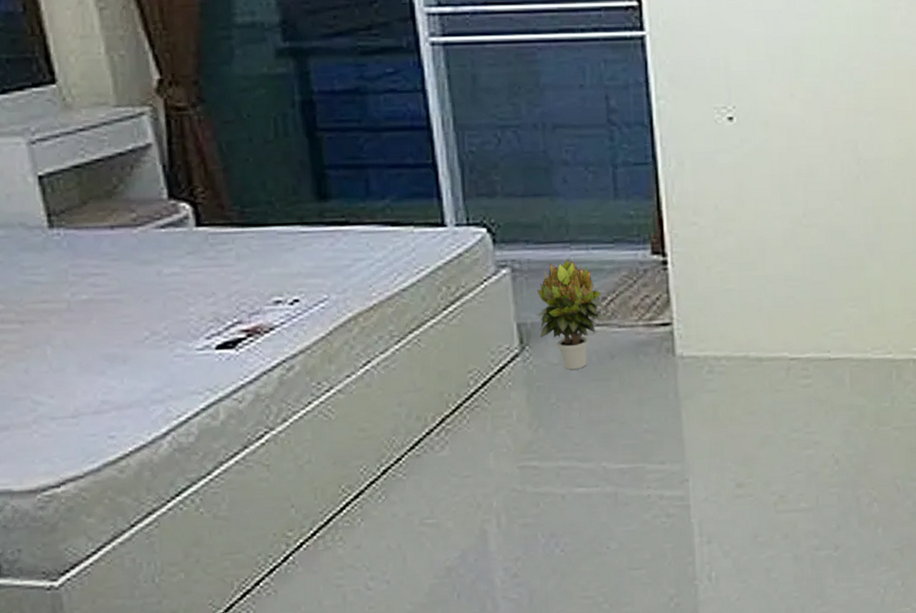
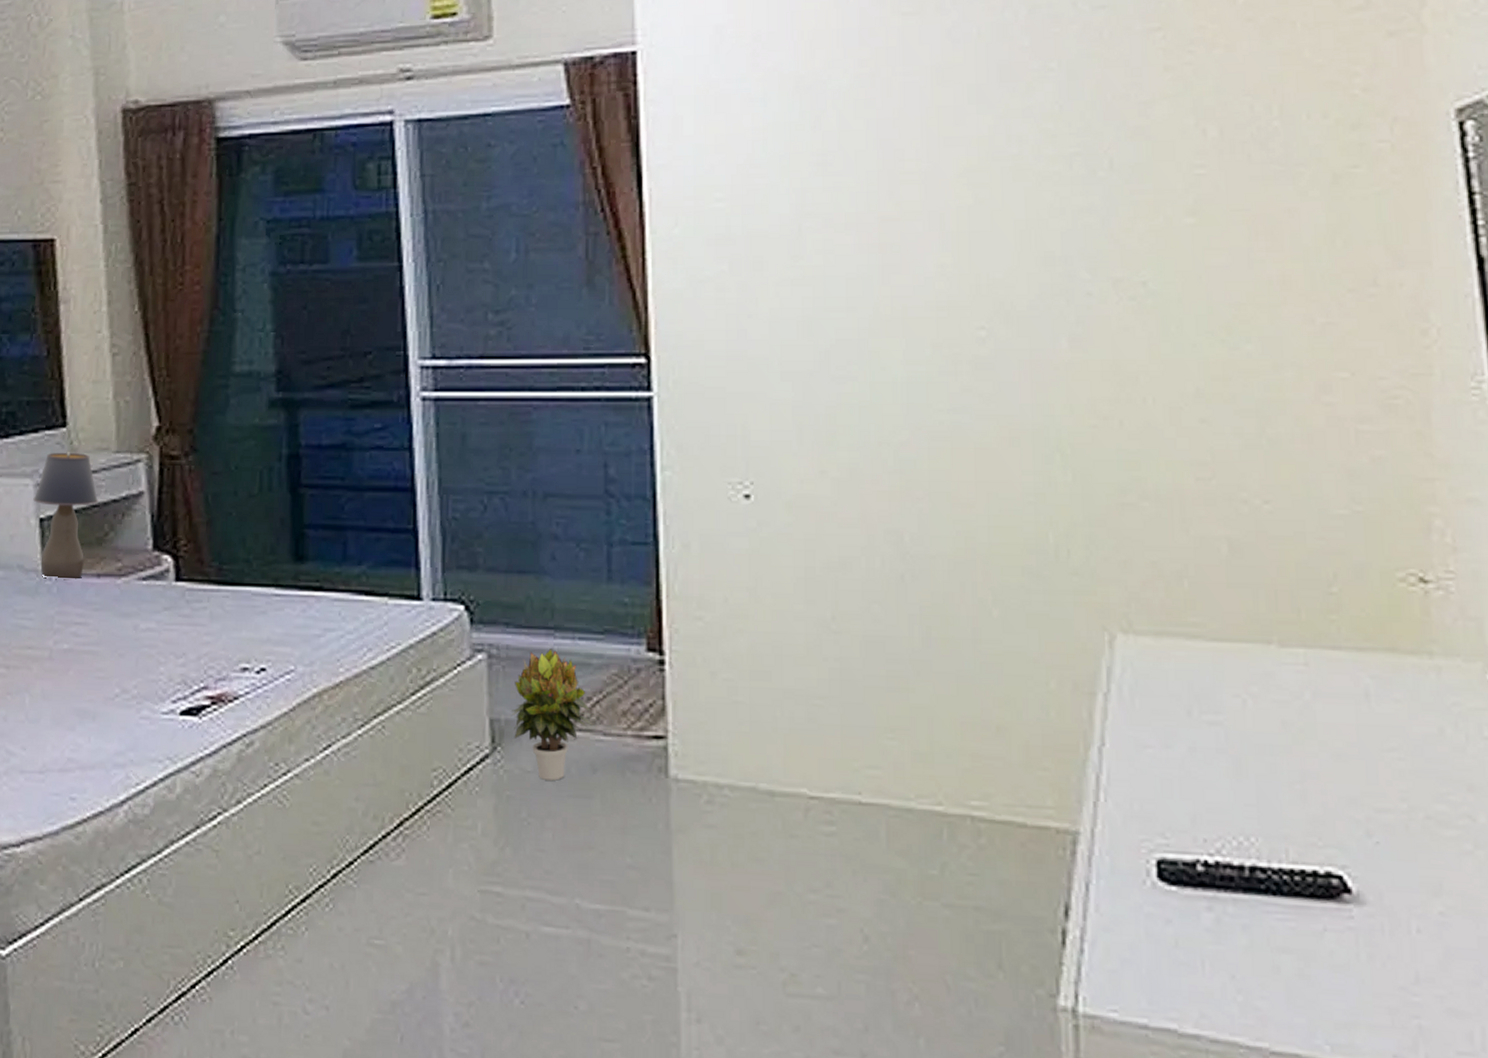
table lamp: none [28,107,103,235] -> present [33,451,99,581]

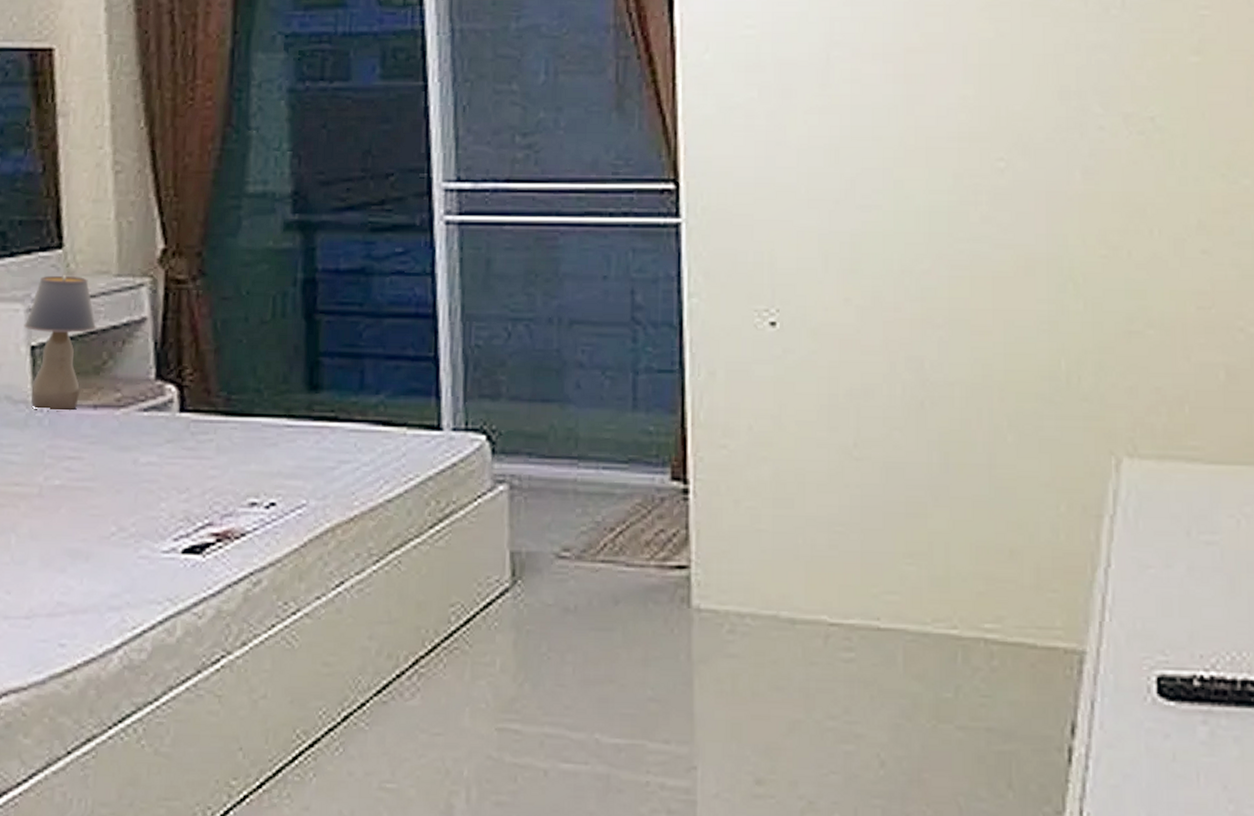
potted plant: present [510,649,593,781] -> none [531,479,615,613]

